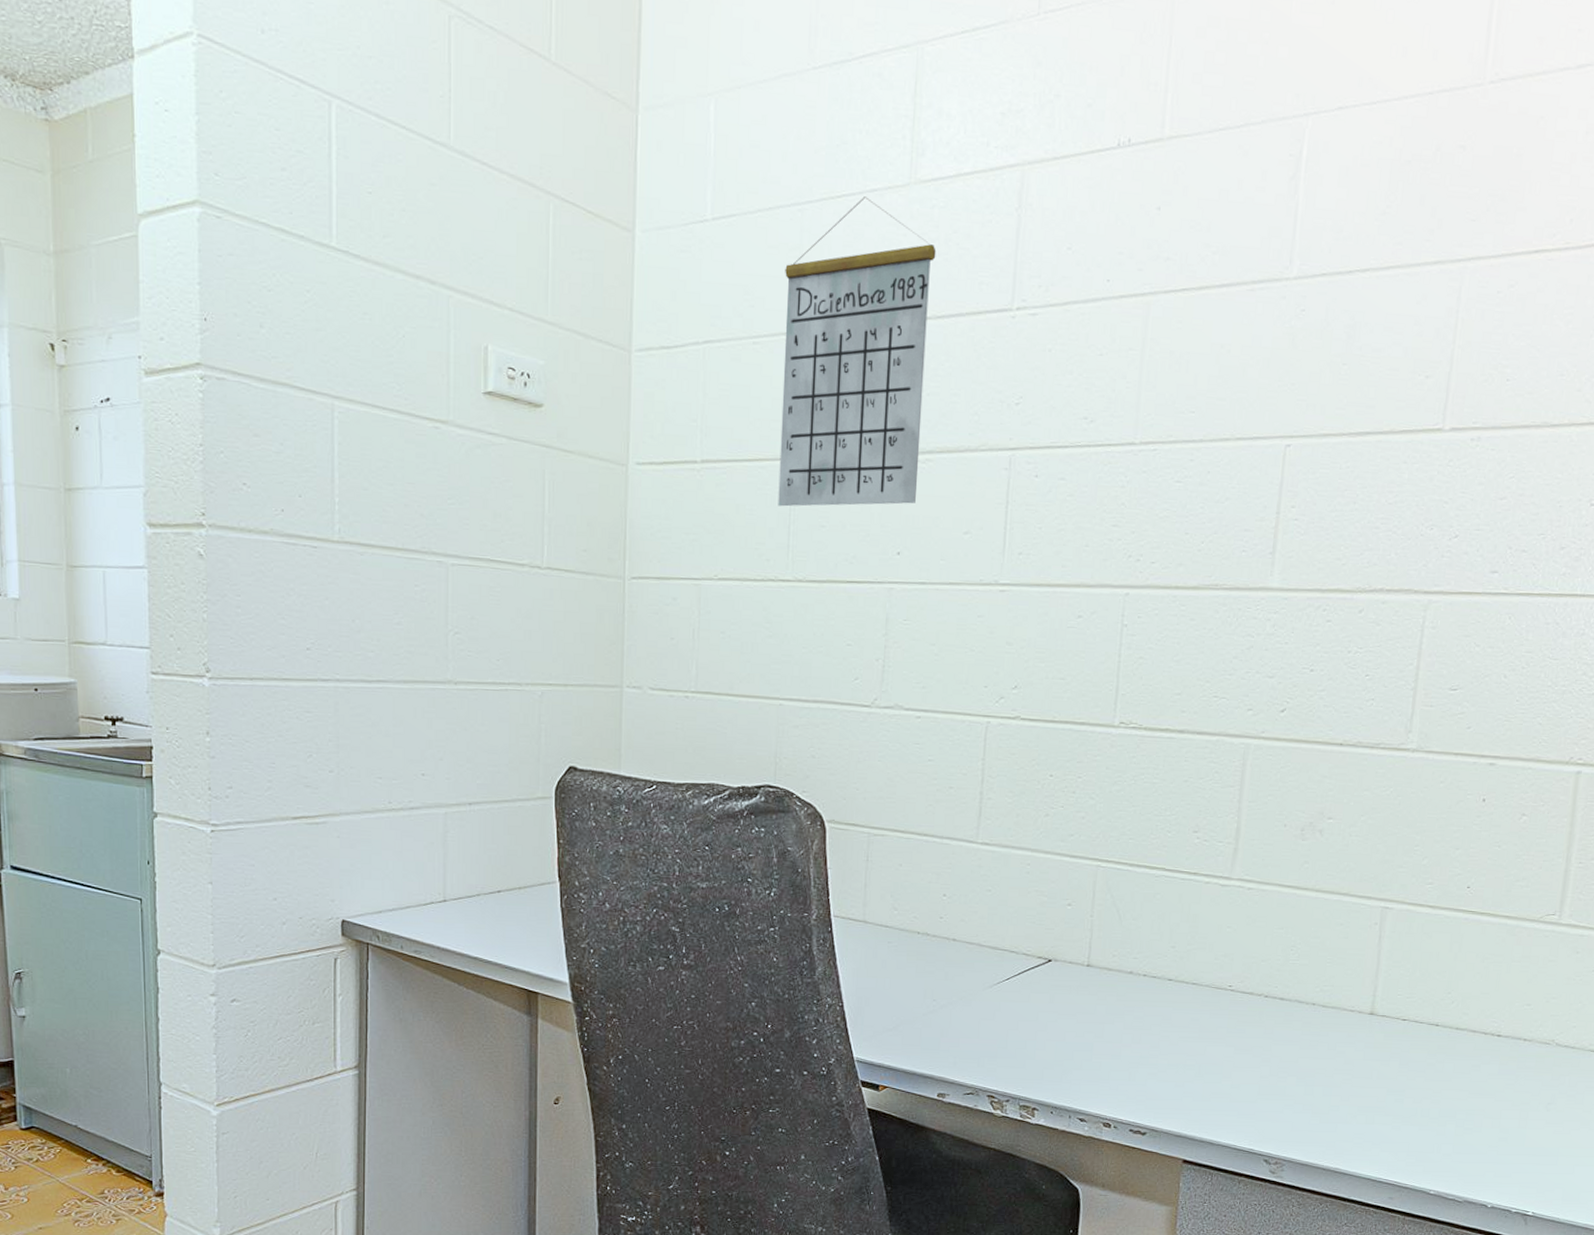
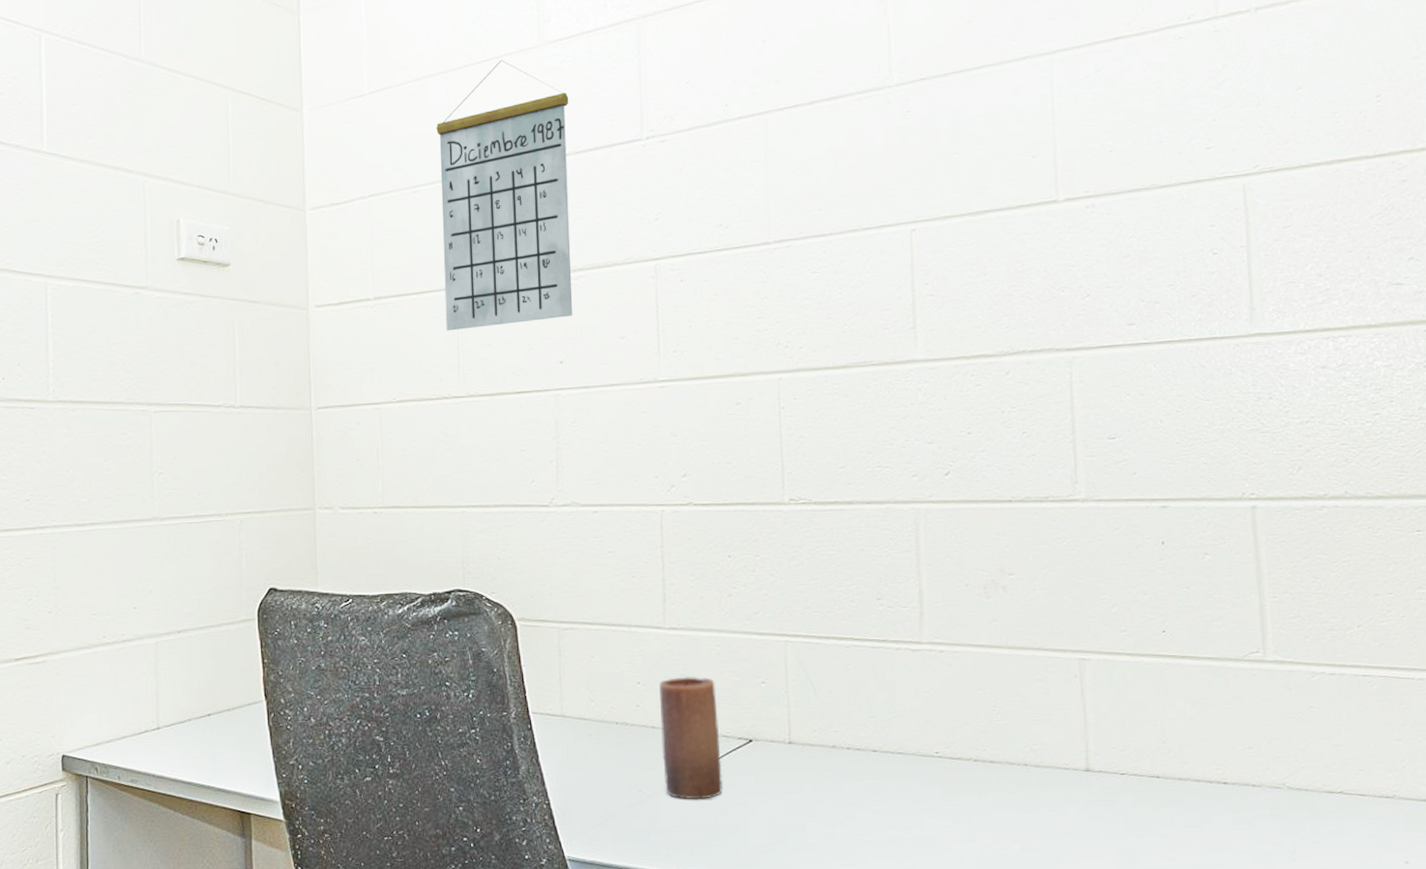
candle: none [960,892,1021,1013] -> present [658,676,723,799]

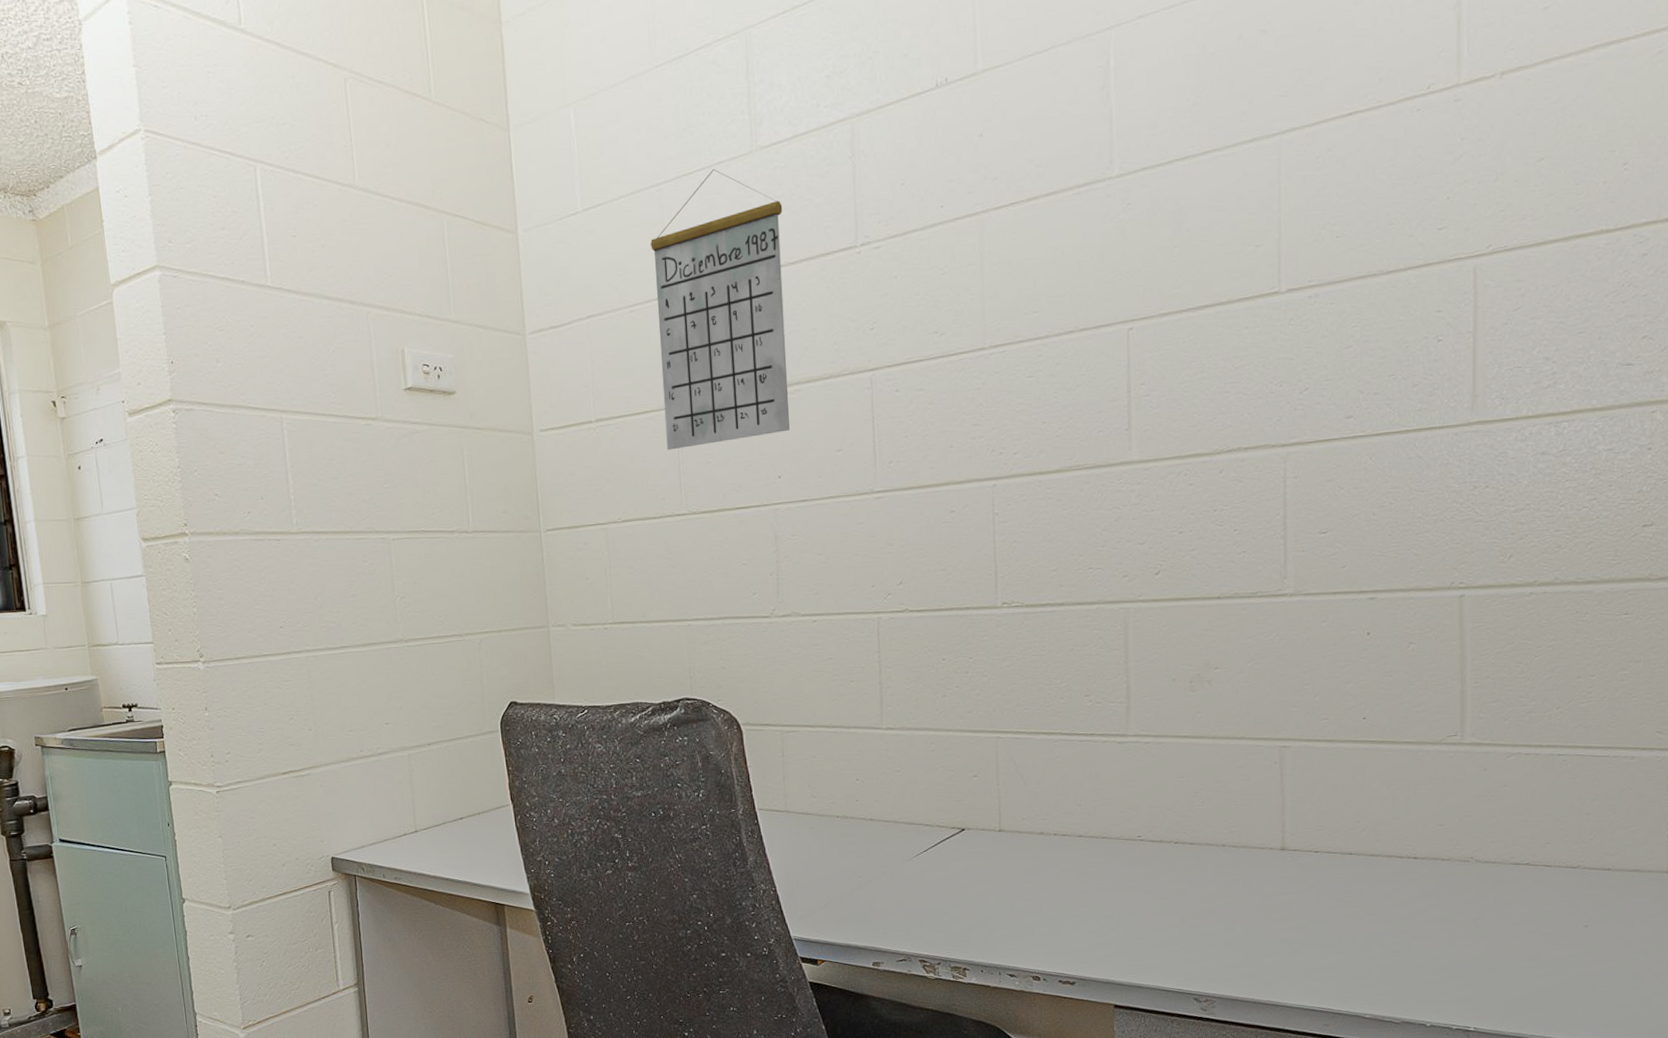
candle: present [658,676,723,799] -> none [876,772,937,884]

